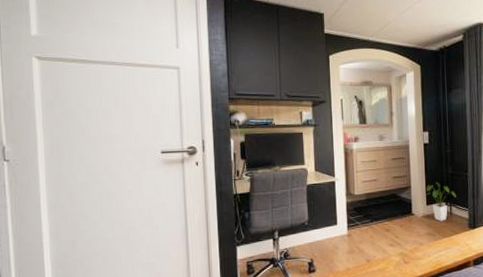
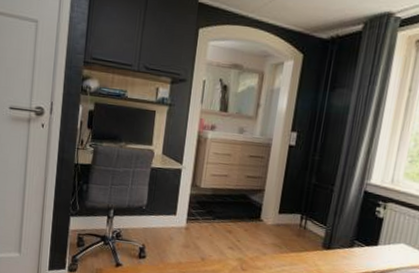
house plant: present [425,182,457,221] -> none [279,190,316,235]

